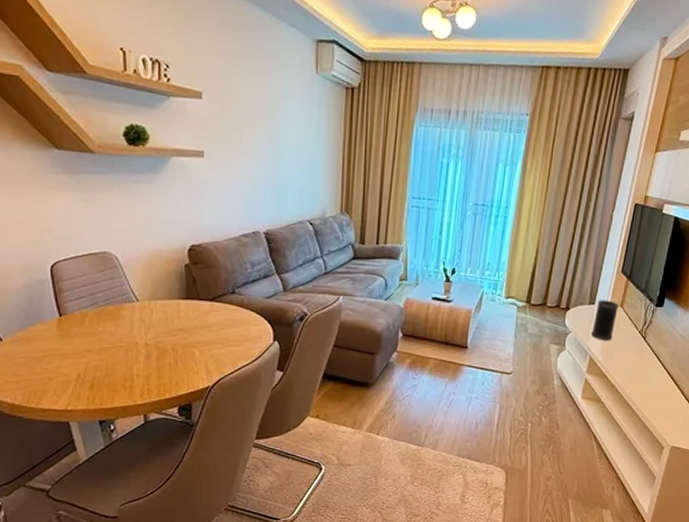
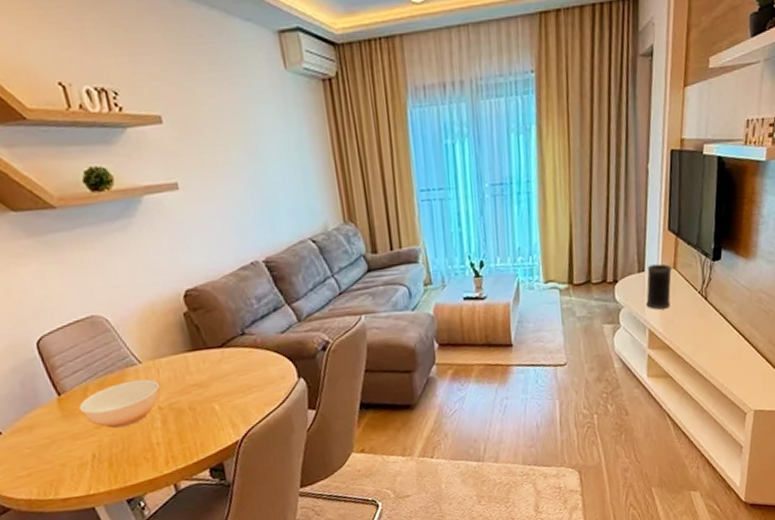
bowl: none [75,315,150,355] -> present [78,379,160,428]

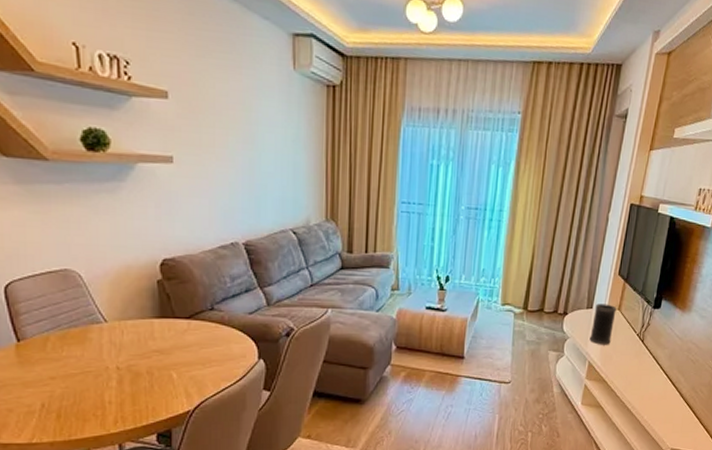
bowl: present [78,379,160,428] -> none [36,337,121,382]

